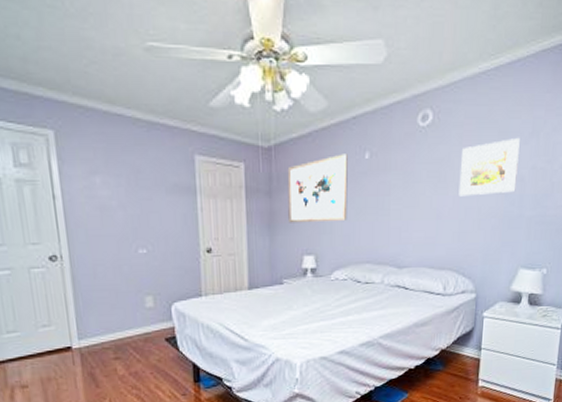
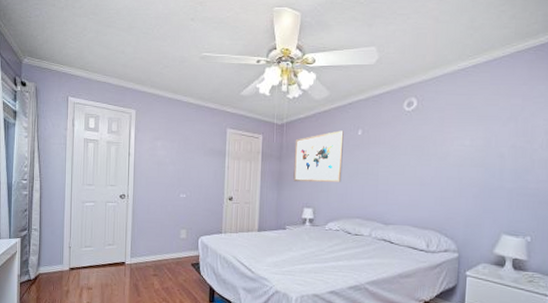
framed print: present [459,137,520,197] -> none [441,120,498,168]

